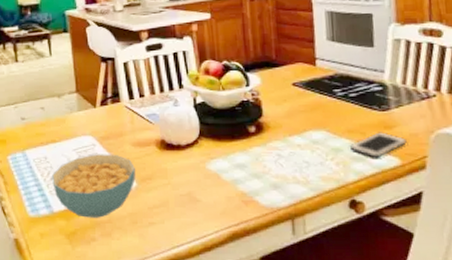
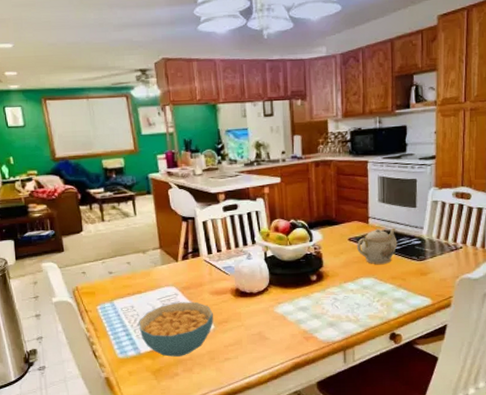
teapot: none [303,71,354,114] -> present [357,228,398,264]
cell phone: present [350,132,407,158] -> none [393,278,437,299]

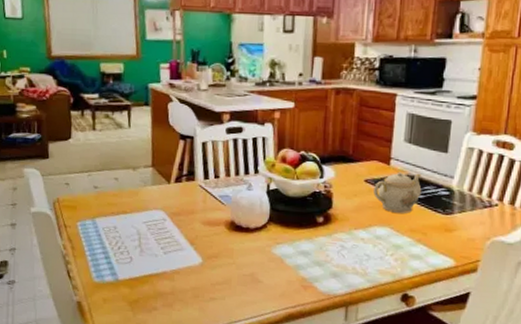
cereal bowl: present [139,301,213,357] -> none [120,228,203,289]

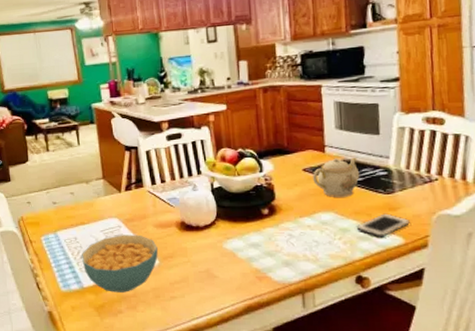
cereal bowl: none [120,228,203,289] -> present [82,234,158,293]
cell phone: none [410,234,464,258] -> present [357,213,410,238]

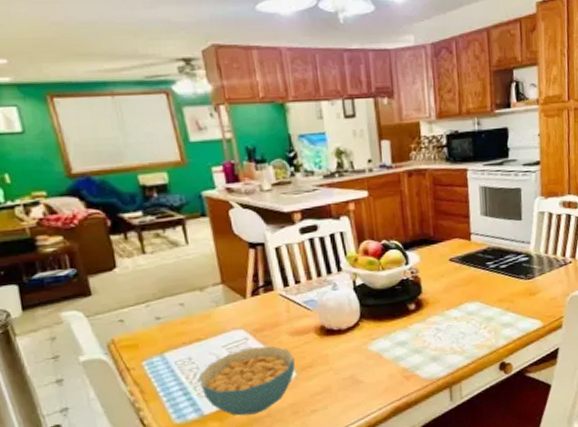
teapot: present [313,157,360,197] -> none [459,244,504,287]
cell phone: present [357,213,410,238] -> none [501,298,547,323]

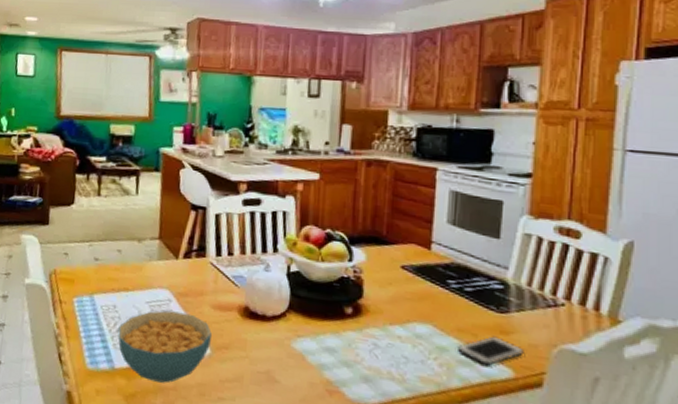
cell phone: none [501,298,547,323] -> present [458,336,524,366]

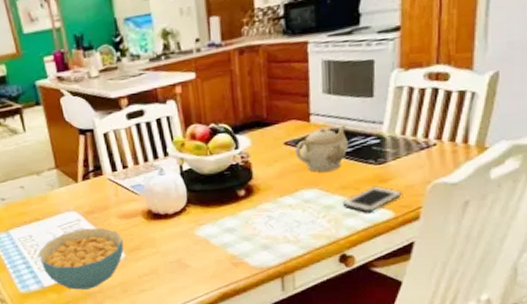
teapot: none [412,258,470,309] -> present [295,125,349,172]

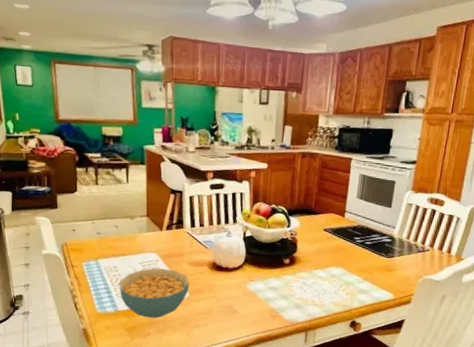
teapot: present [295,125,349,172] -> none [330,222,370,257]
cell phone: present [343,186,402,213] -> none [359,273,401,293]

